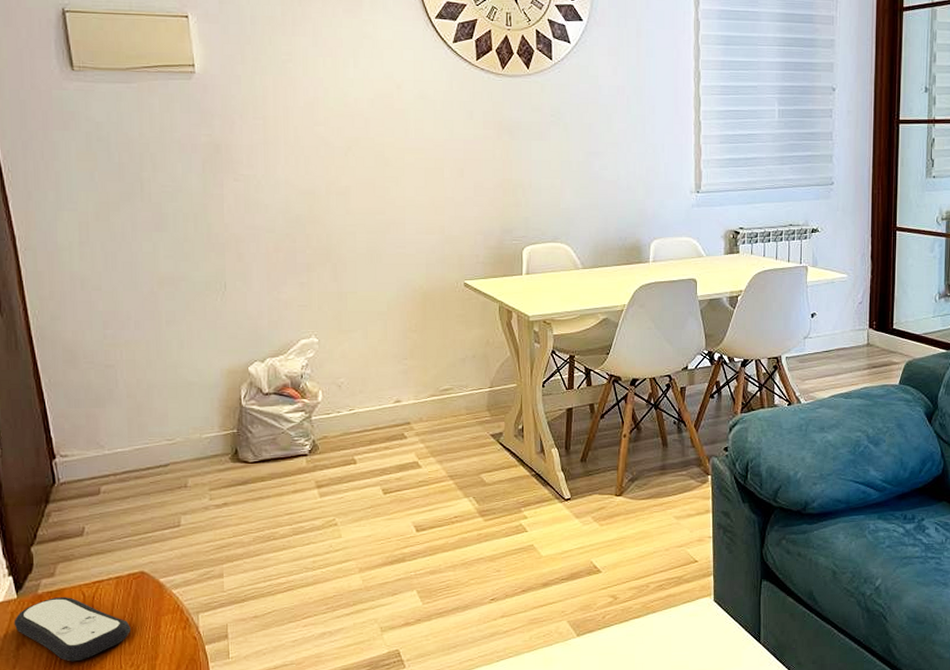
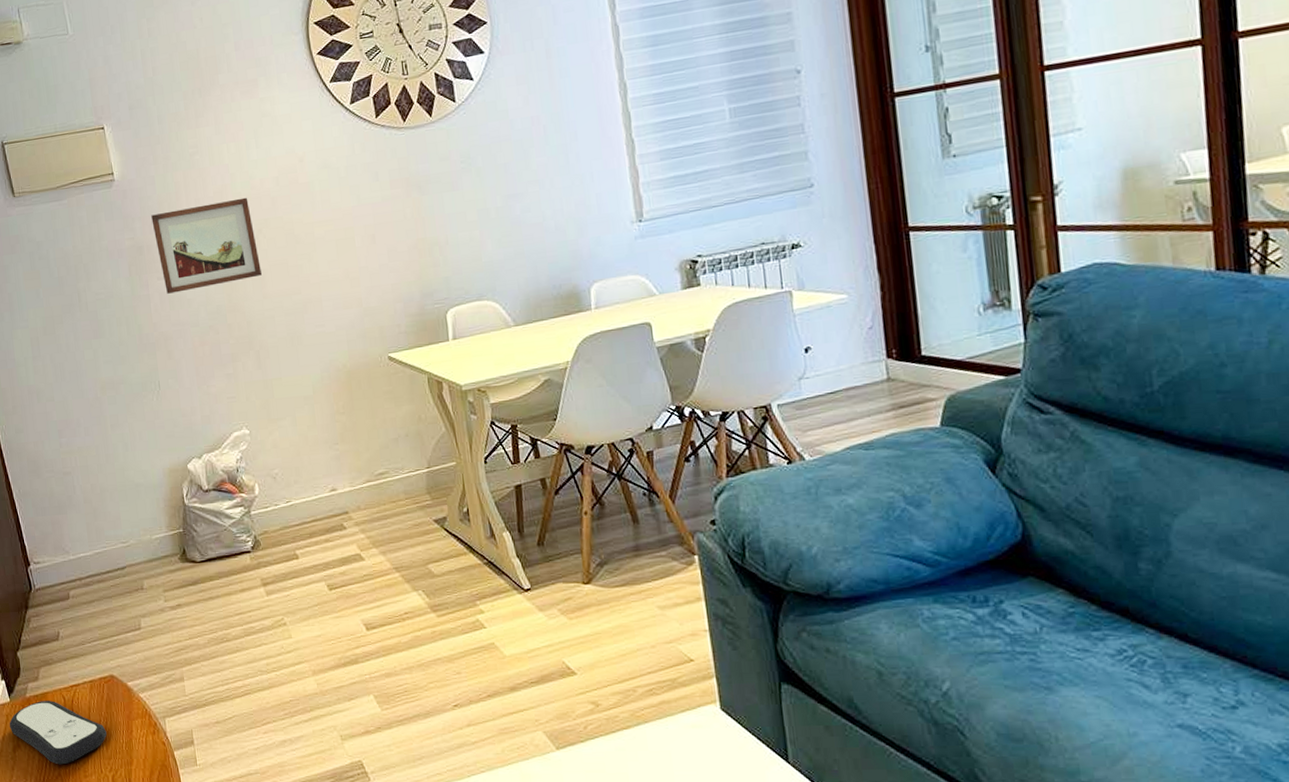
wall art: none [233,113,347,196] -> present [151,197,262,294]

